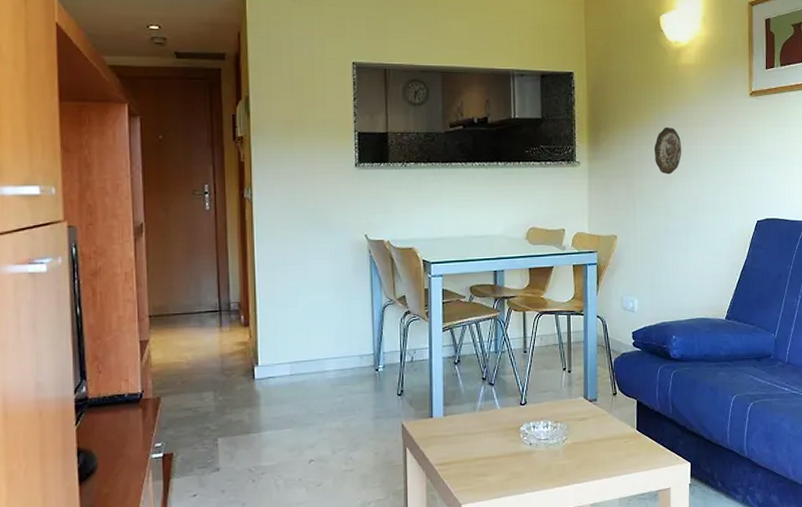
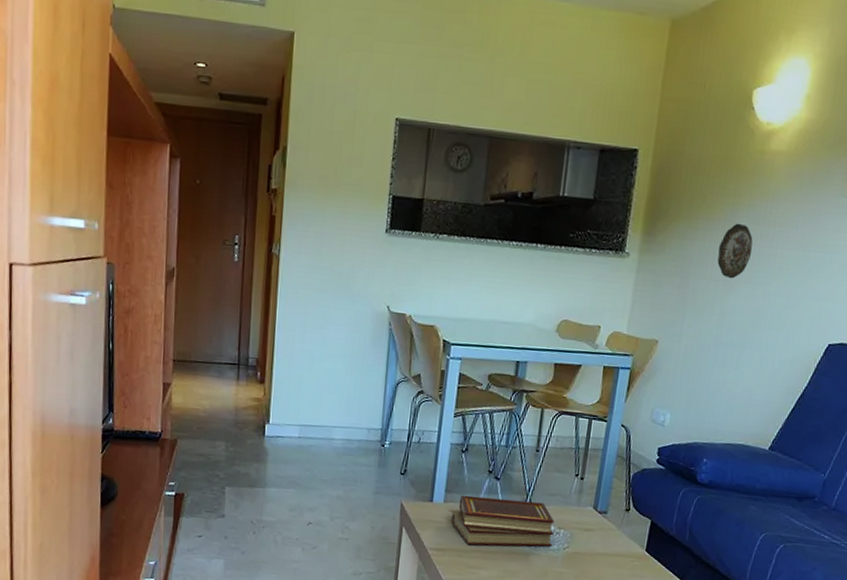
book set: none [449,401,552,454] -> present [449,495,554,547]

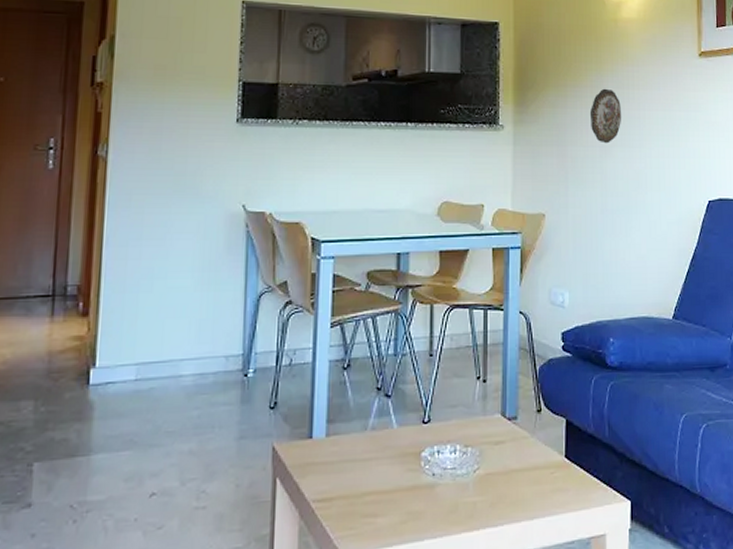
book set: present [449,495,554,547] -> none [333,418,460,487]

